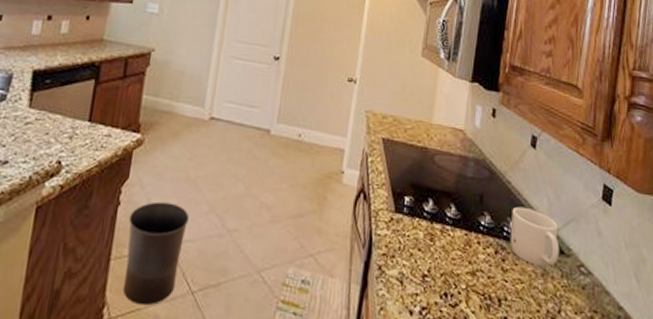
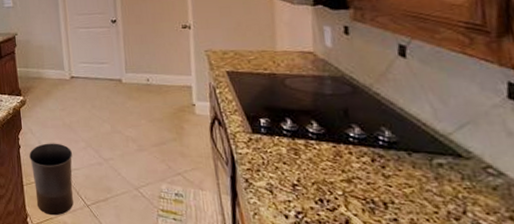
mug: present [510,206,560,268] -> none [385,115,456,171]

